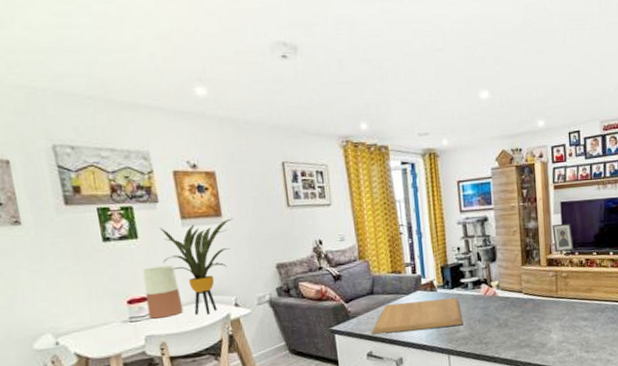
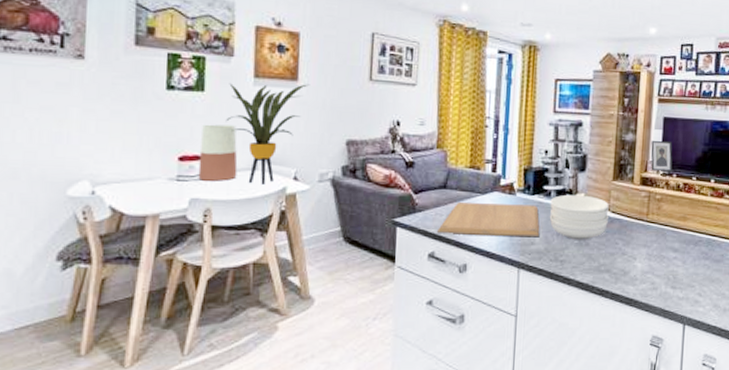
bowl: none [468,282,522,323] -> present [549,194,609,240]

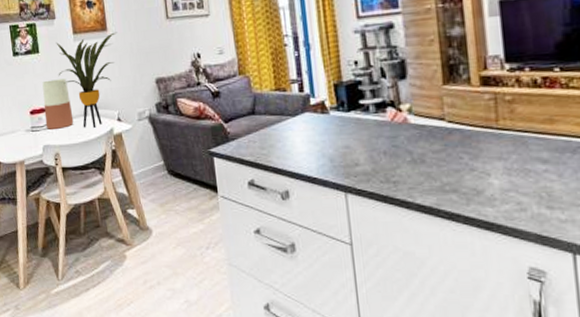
chopping board: present [436,201,540,238] -> none [252,122,364,161]
bowl: present [549,194,609,240] -> none [369,105,446,157]
picture frame: present [651,140,673,172] -> none [487,27,522,68]

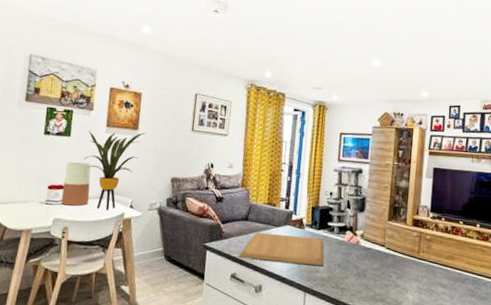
chopping board: none [252,122,364,161] -> present [238,232,324,267]

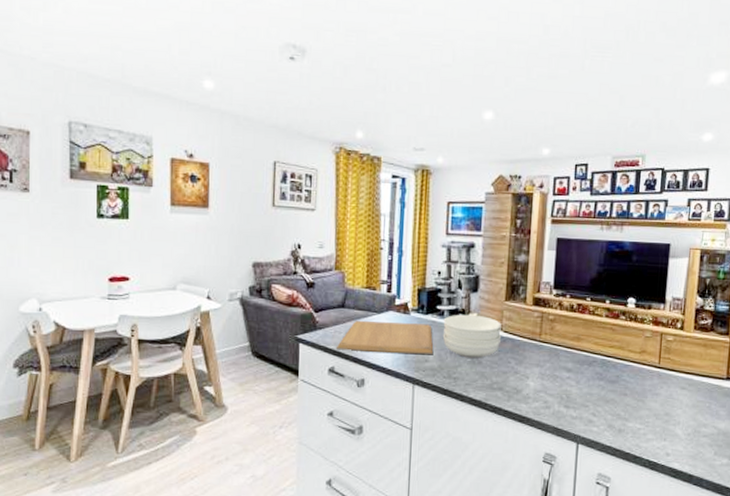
vase: present [61,161,91,206] -> none [125,248,159,300]
house plant: present [83,131,147,211] -> none [147,211,219,304]
bowl: none [332,231,384,272] -> present [442,314,501,359]

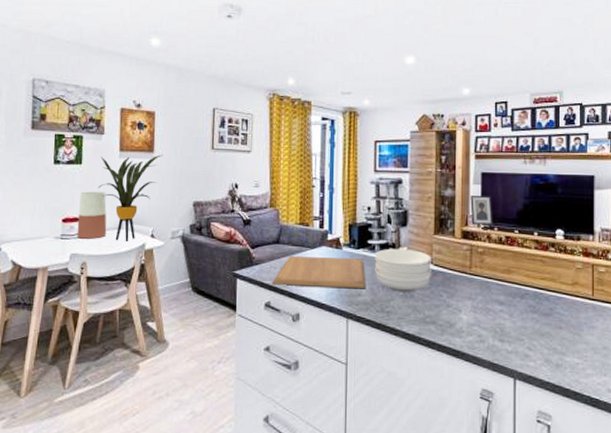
vase: none [125,248,159,300] -> present [77,191,107,239]
house plant: none [147,211,219,304] -> present [98,155,164,243]
picture frame: none [543,261,566,293] -> present [470,195,493,226]

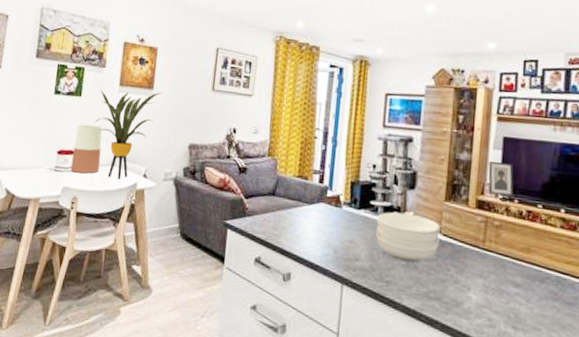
chopping board: present [271,255,366,289] -> none [263,209,366,254]

